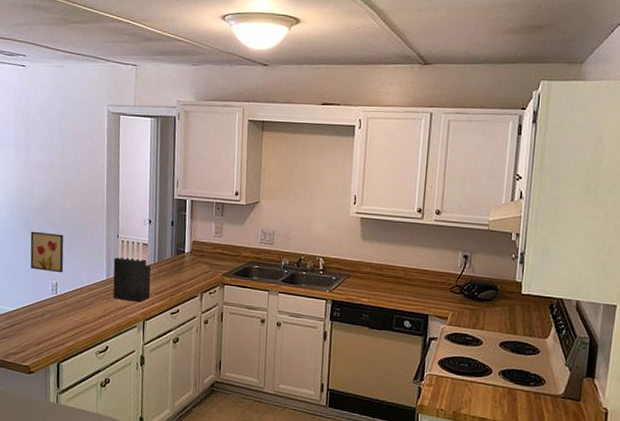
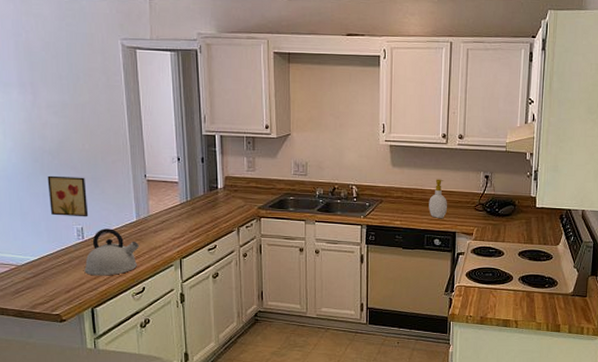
kettle: none [54,285,107,332] -> present [84,228,140,276]
knife block: present [112,237,151,302] -> none [143,177,185,241]
soap bottle: none [399,256,421,298] -> present [429,179,448,218]

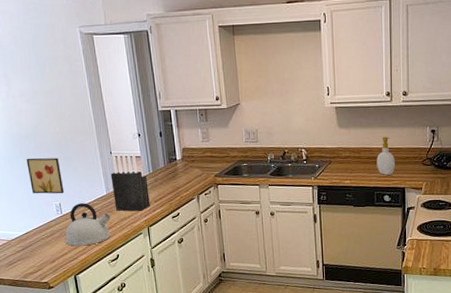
knife block: none [143,177,185,241] -> present [110,153,150,211]

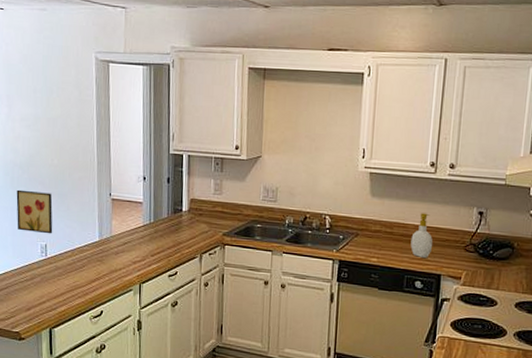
kettle: present [65,203,112,247] -> none [45,247,101,296]
knife block: present [110,153,150,211] -> none [106,196,147,264]

